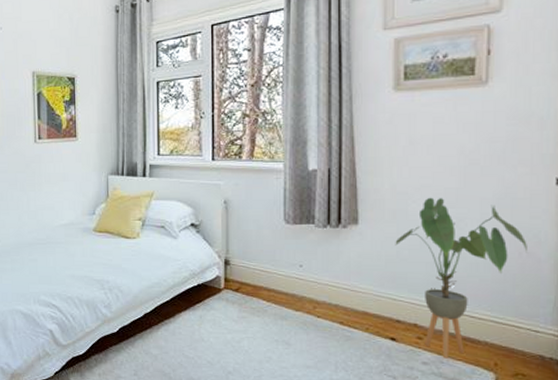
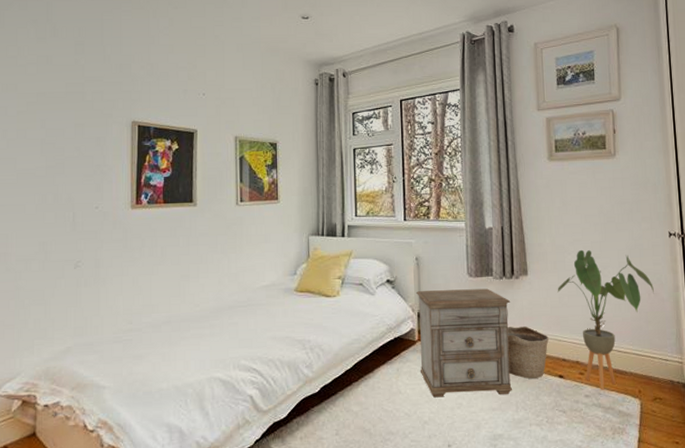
nightstand: none [224,237,335,352] -> present [416,288,513,398]
basket: none [328,281,380,339] -> present [507,326,549,379]

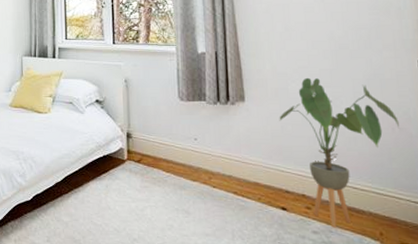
nightstand: present [416,288,513,398] -> none [126,112,229,221]
basket: present [507,326,549,379] -> none [221,153,269,208]

